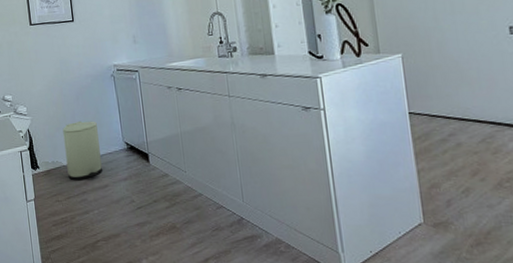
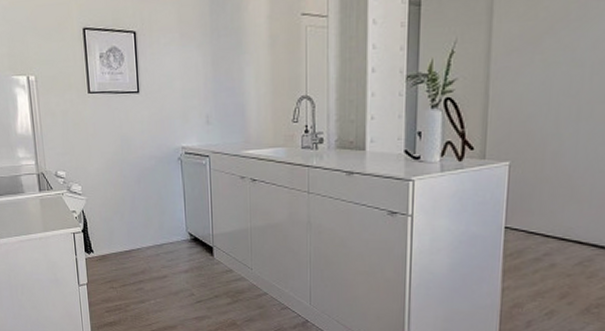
pedal bin: present [62,120,102,181] -> none [121,205,162,269]

